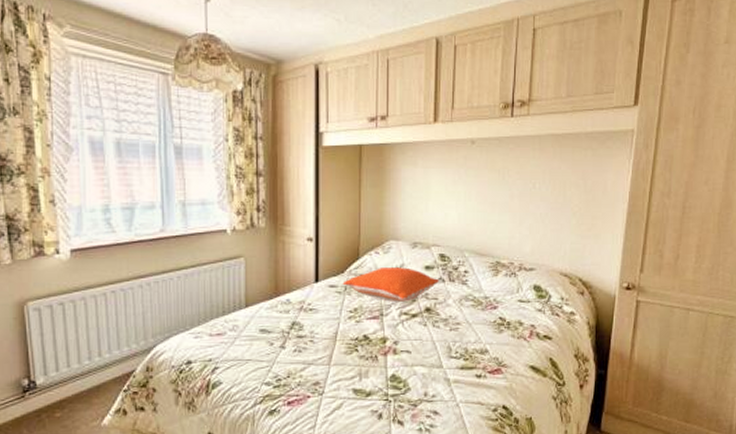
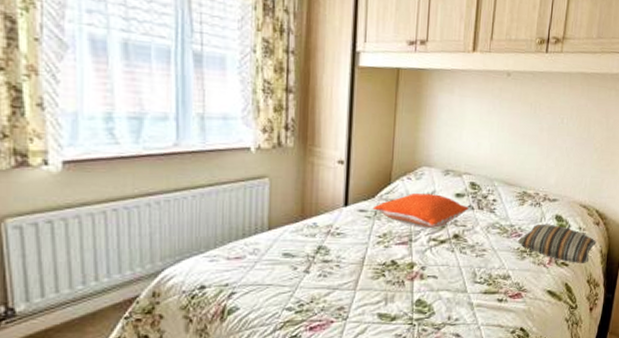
pillow: none [494,294,582,336] -> present [518,224,596,263]

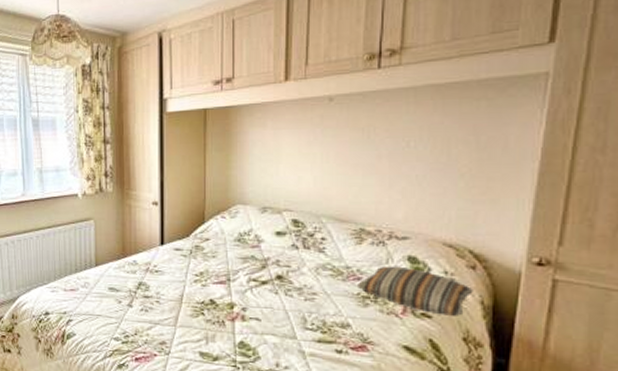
pillow: present [372,194,468,229] -> none [188,232,292,269]

